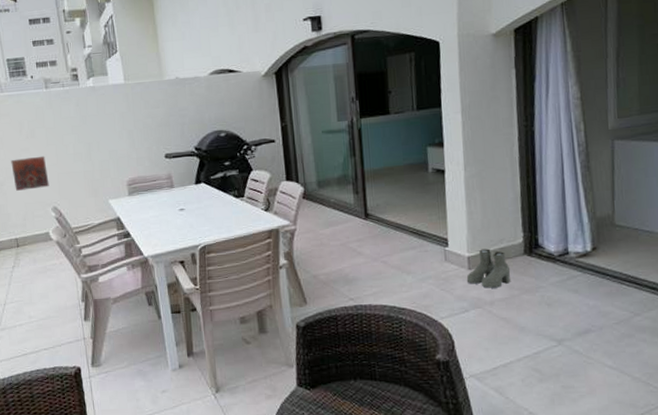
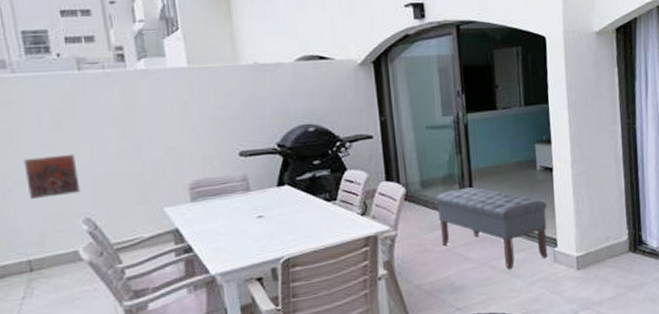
bench: none [330,187,439,266] -> present [435,187,548,270]
boots: present [466,248,511,288] -> none [575,247,617,288]

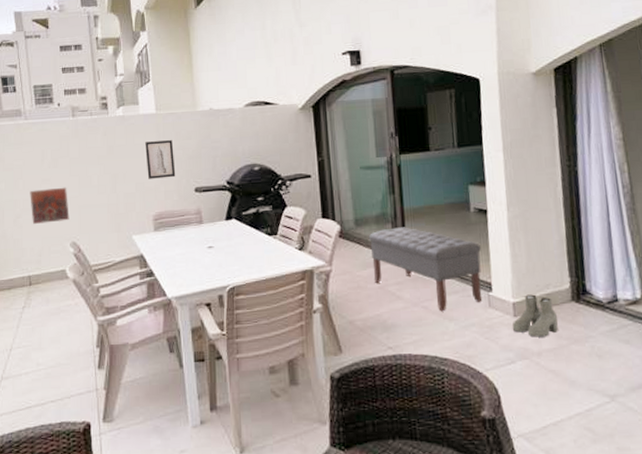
wall art: none [176,98,216,143] -> present [145,140,176,179]
boots: none [575,247,617,288] -> present [512,294,558,338]

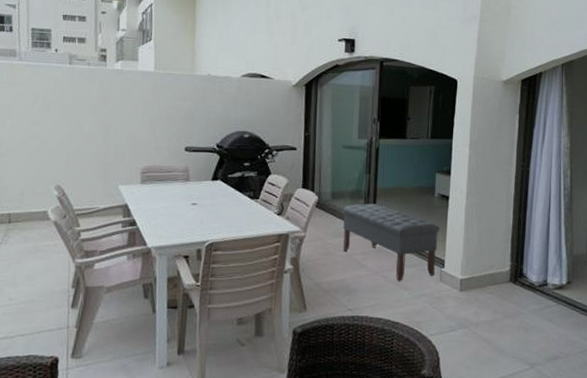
decorative tile: present [30,187,69,224] -> none [17,131,57,165]
wall art: present [145,140,176,179] -> none [139,98,169,135]
boots: present [512,294,558,338] -> none [457,273,497,311]

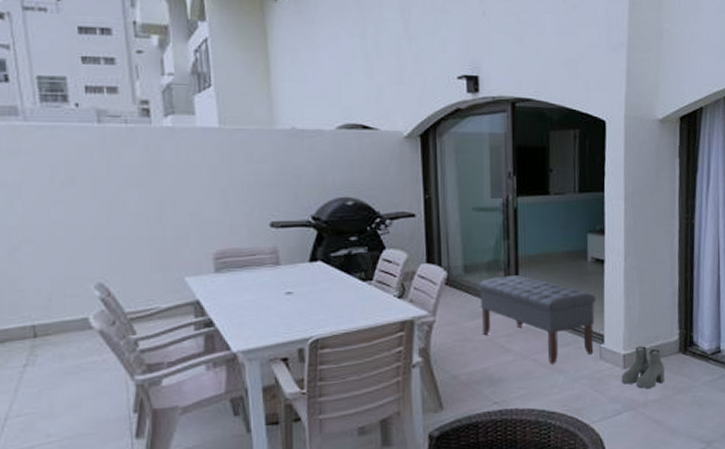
boots: none [457,273,497,311] -> present [621,346,665,389]

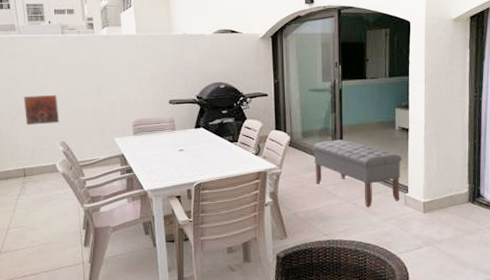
decorative tile: none [33,213,94,259] -> present [24,94,59,125]
boots: present [621,346,665,389] -> none [421,196,457,229]

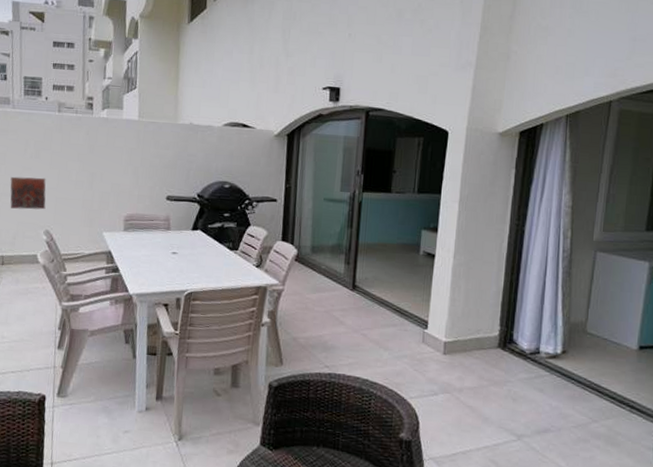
bench: present [312,140,402,208] -> none [321,259,424,341]

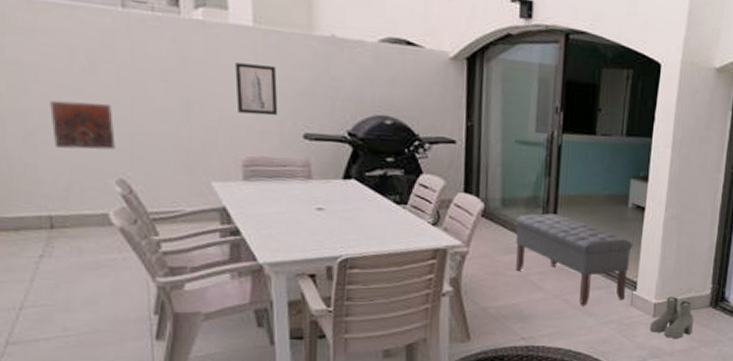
wall art: none [123,146,151,184] -> present [235,63,278,116]
bench: none [321,259,424,341] -> present [515,213,632,306]
boots: none [440,336,483,376] -> present [649,297,694,339]

